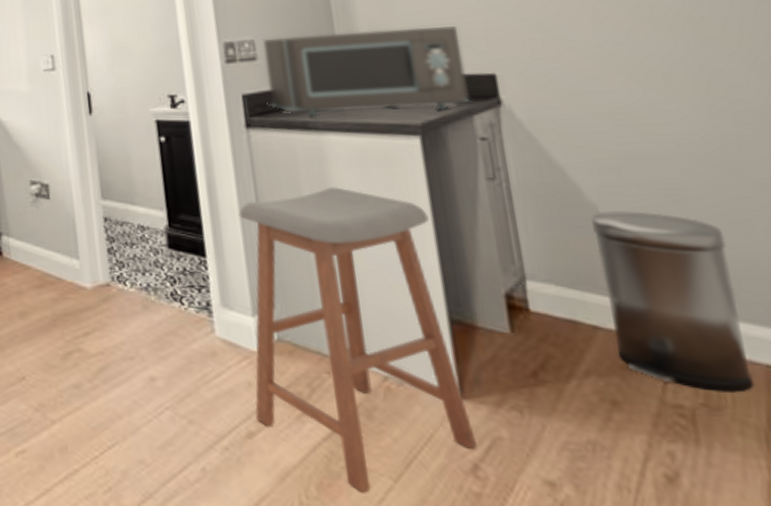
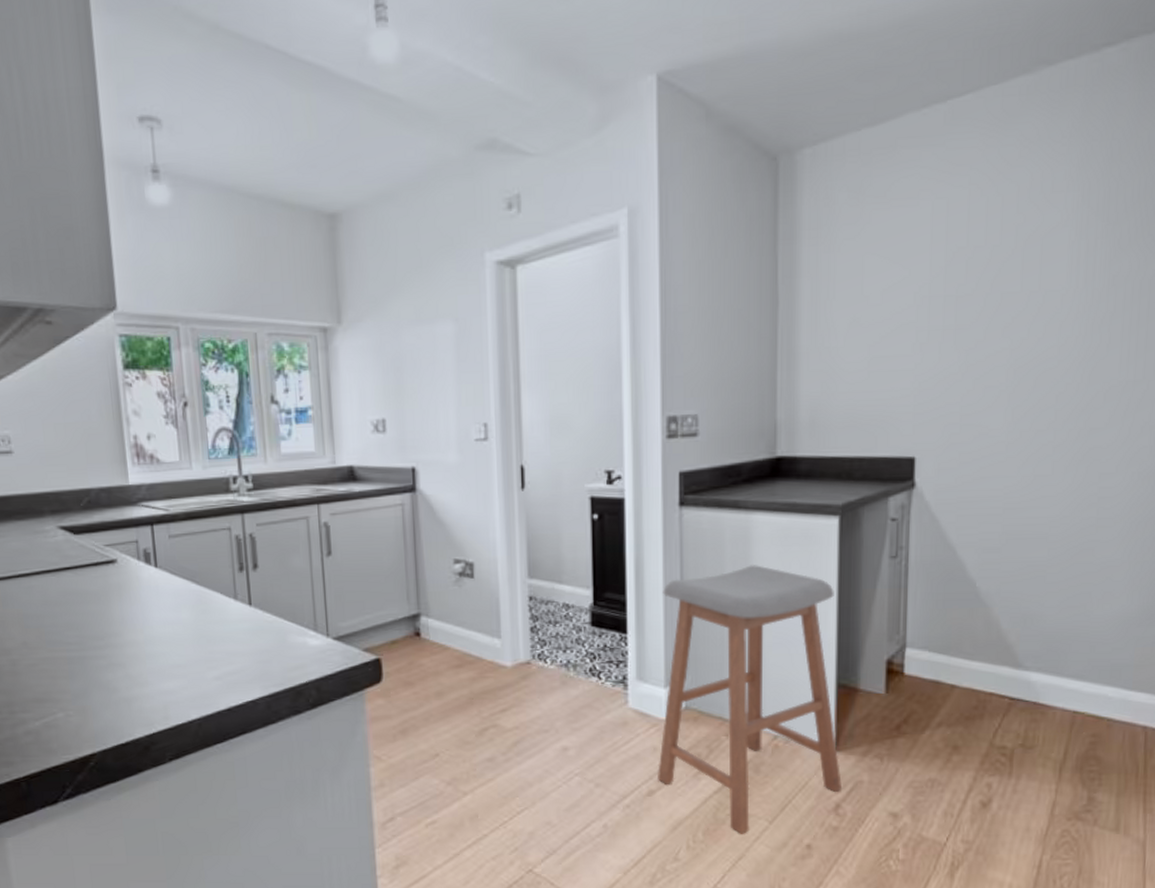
microwave: present [261,26,471,116] -> none [702,407,890,495]
pedal bin: present [591,211,754,393] -> none [966,586,1068,734]

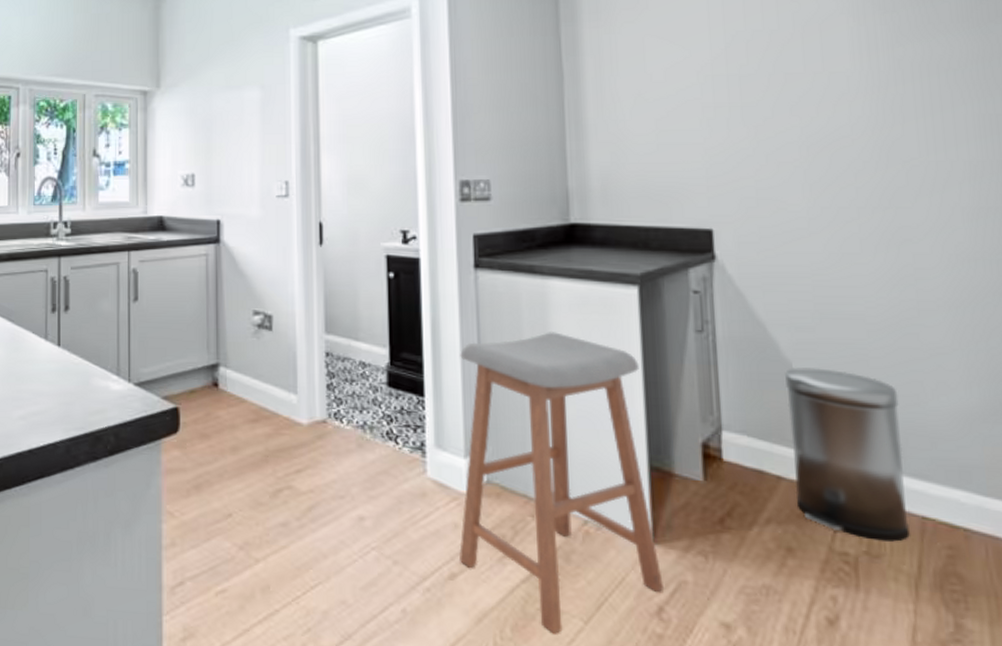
pedal bin: none [966,586,1068,734] -> present [785,367,910,542]

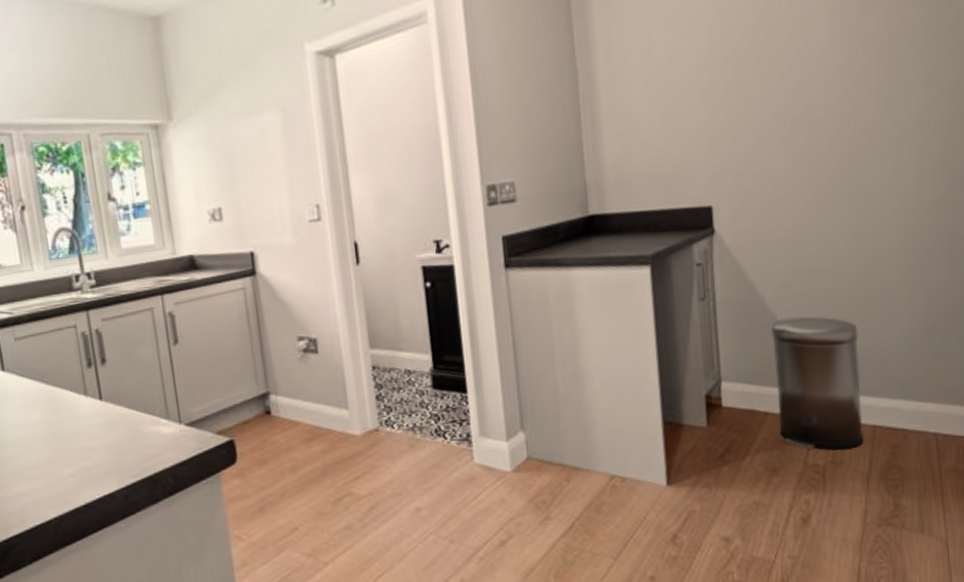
stool: present [459,332,663,634] -> none [497,317,677,573]

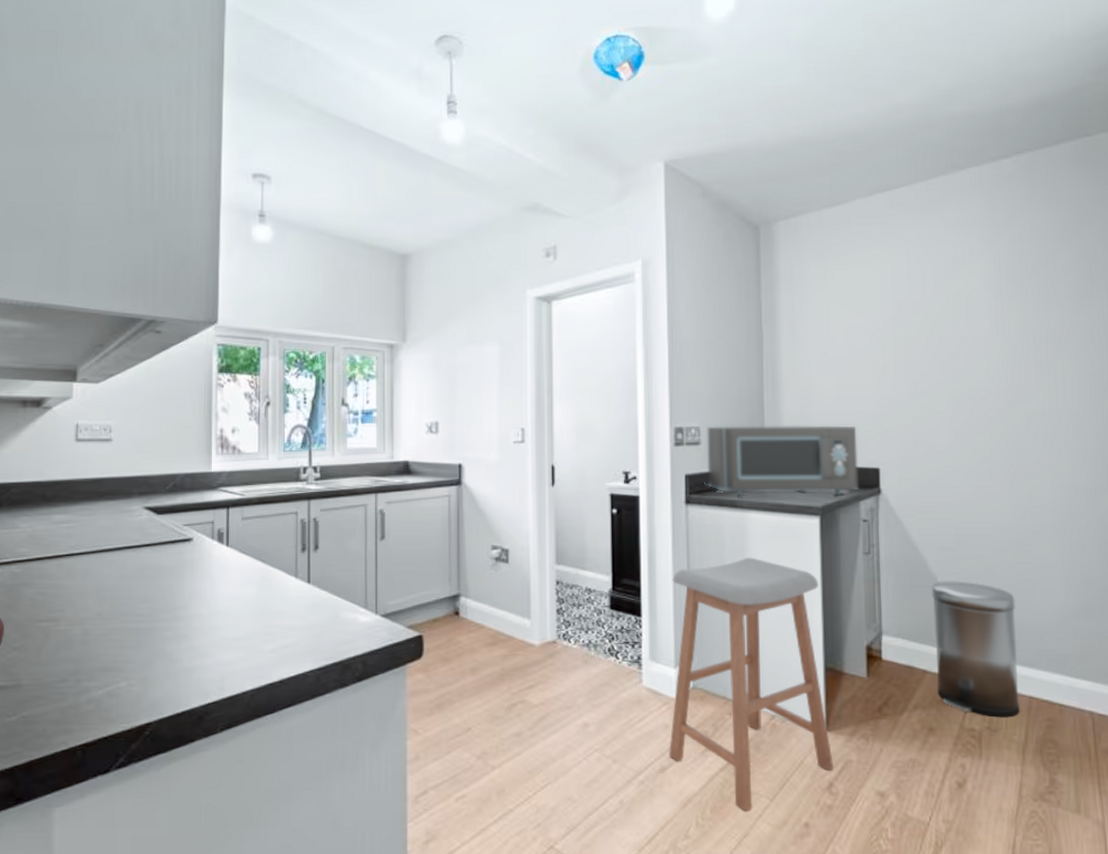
stool: none [497,317,677,573] -> present [669,557,833,812]
microwave: none [521,163,692,253] -> present [704,426,860,496]

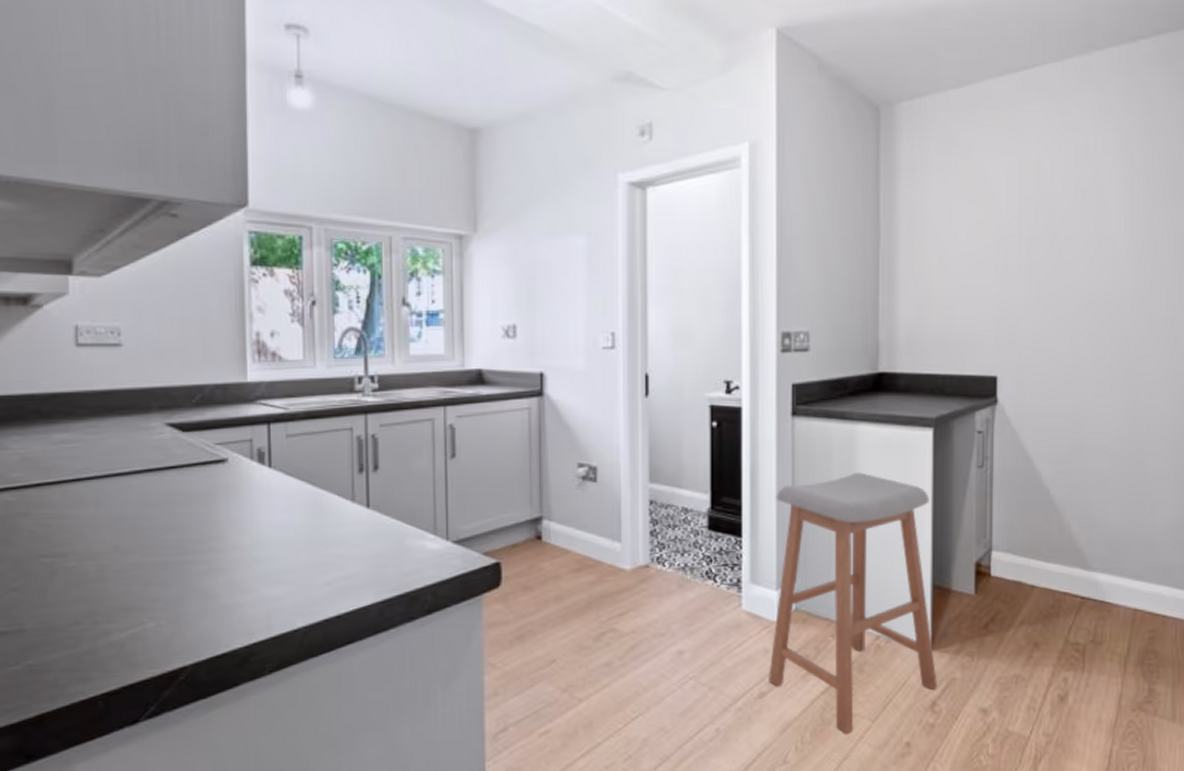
microwave: present [704,426,860,496] -> none [812,331,976,407]
pedal bin: present [932,581,1020,718] -> none [1044,494,1126,631]

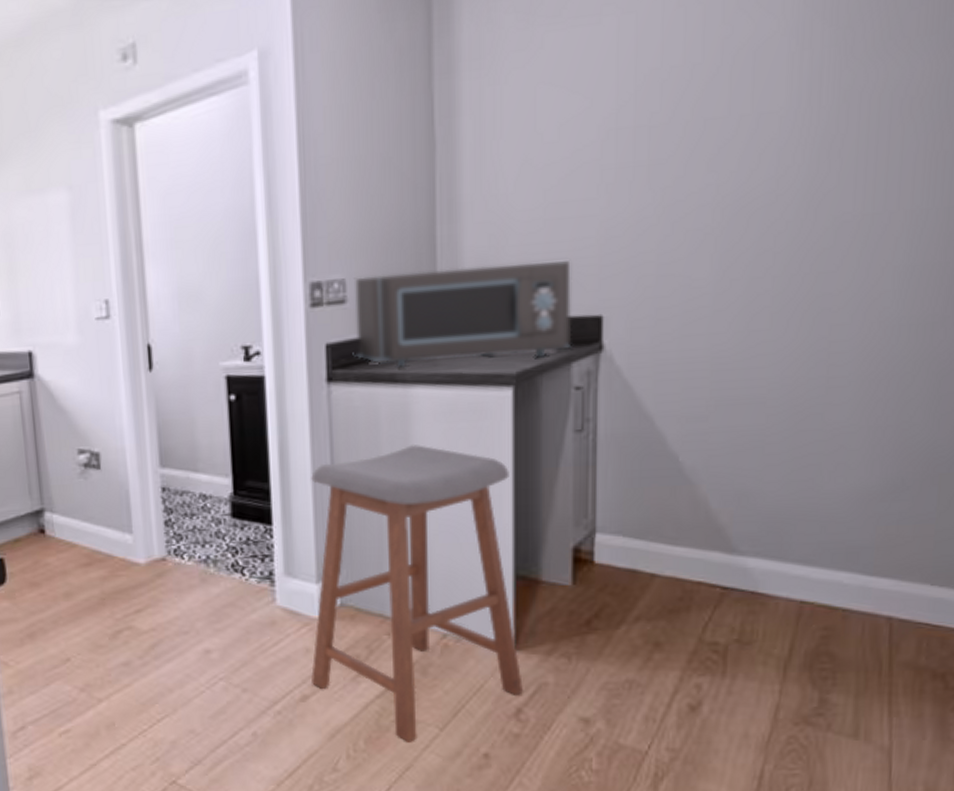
microwave: none [812,331,976,407] -> present [352,261,572,367]

